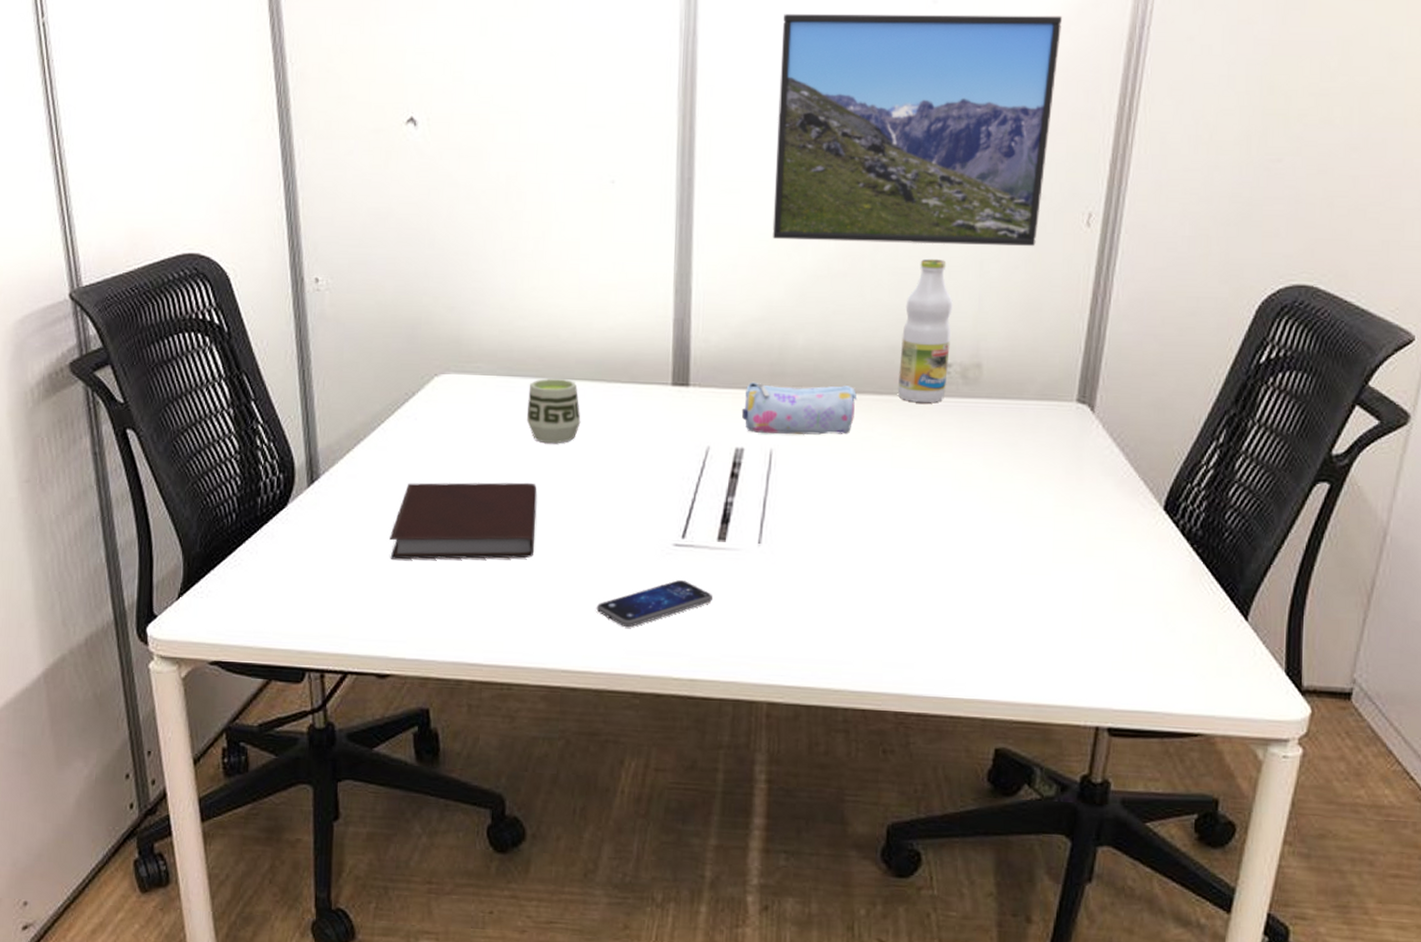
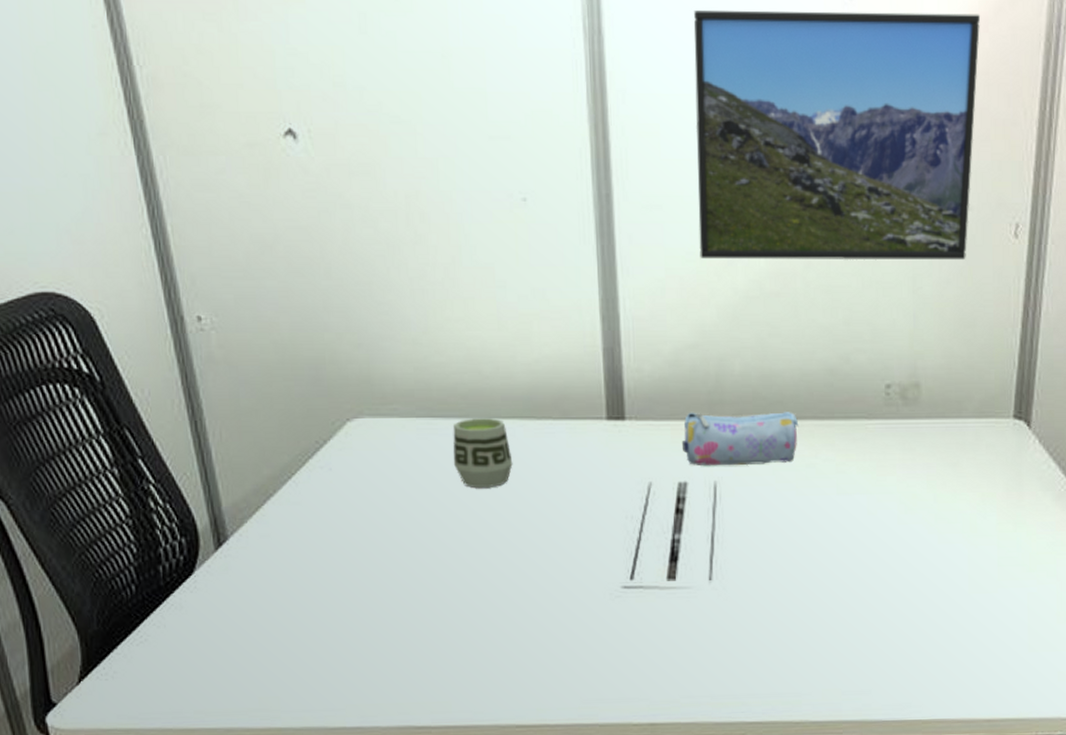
notebook: present [390,482,537,560] -> none [315,531,475,623]
smartphone: present [596,580,712,628] -> none [547,623,667,676]
bottle: present [897,258,953,403] -> none [838,275,888,426]

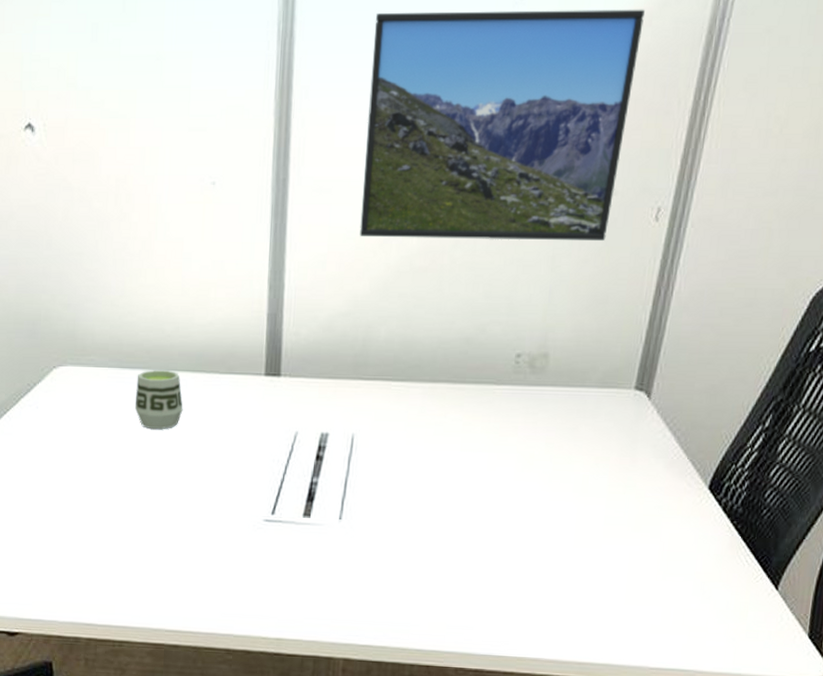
pencil case: present [681,412,799,466] -> none [327,372,433,421]

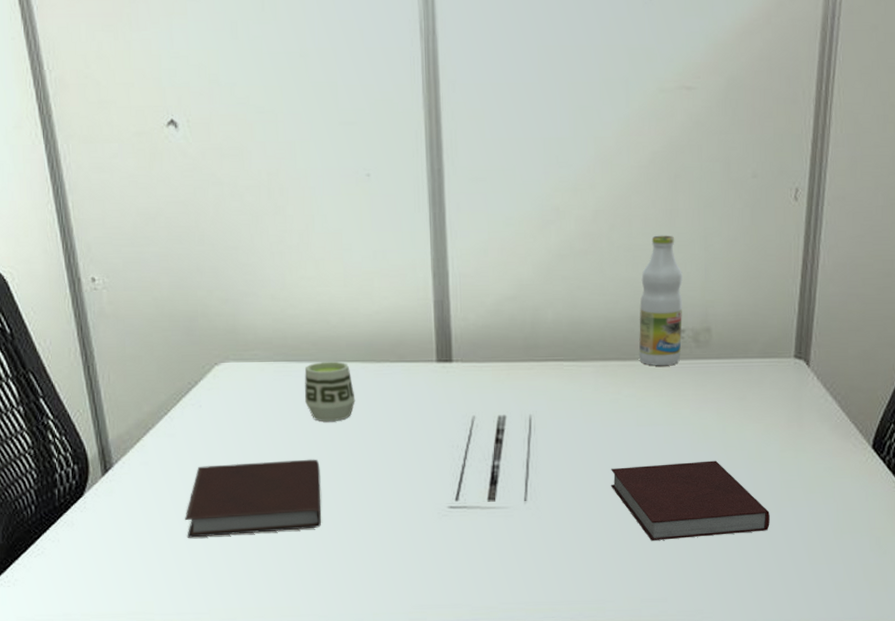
notebook: none [16,464,144,533] -> present [185,459,321,538]
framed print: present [359,9,645,242] -> none [514,9,763,223]
notebook: none [427,491,590,569] -> present [610,460,770,541]
bottle: none [469,254,525,391] -> present [638,235,683,366]

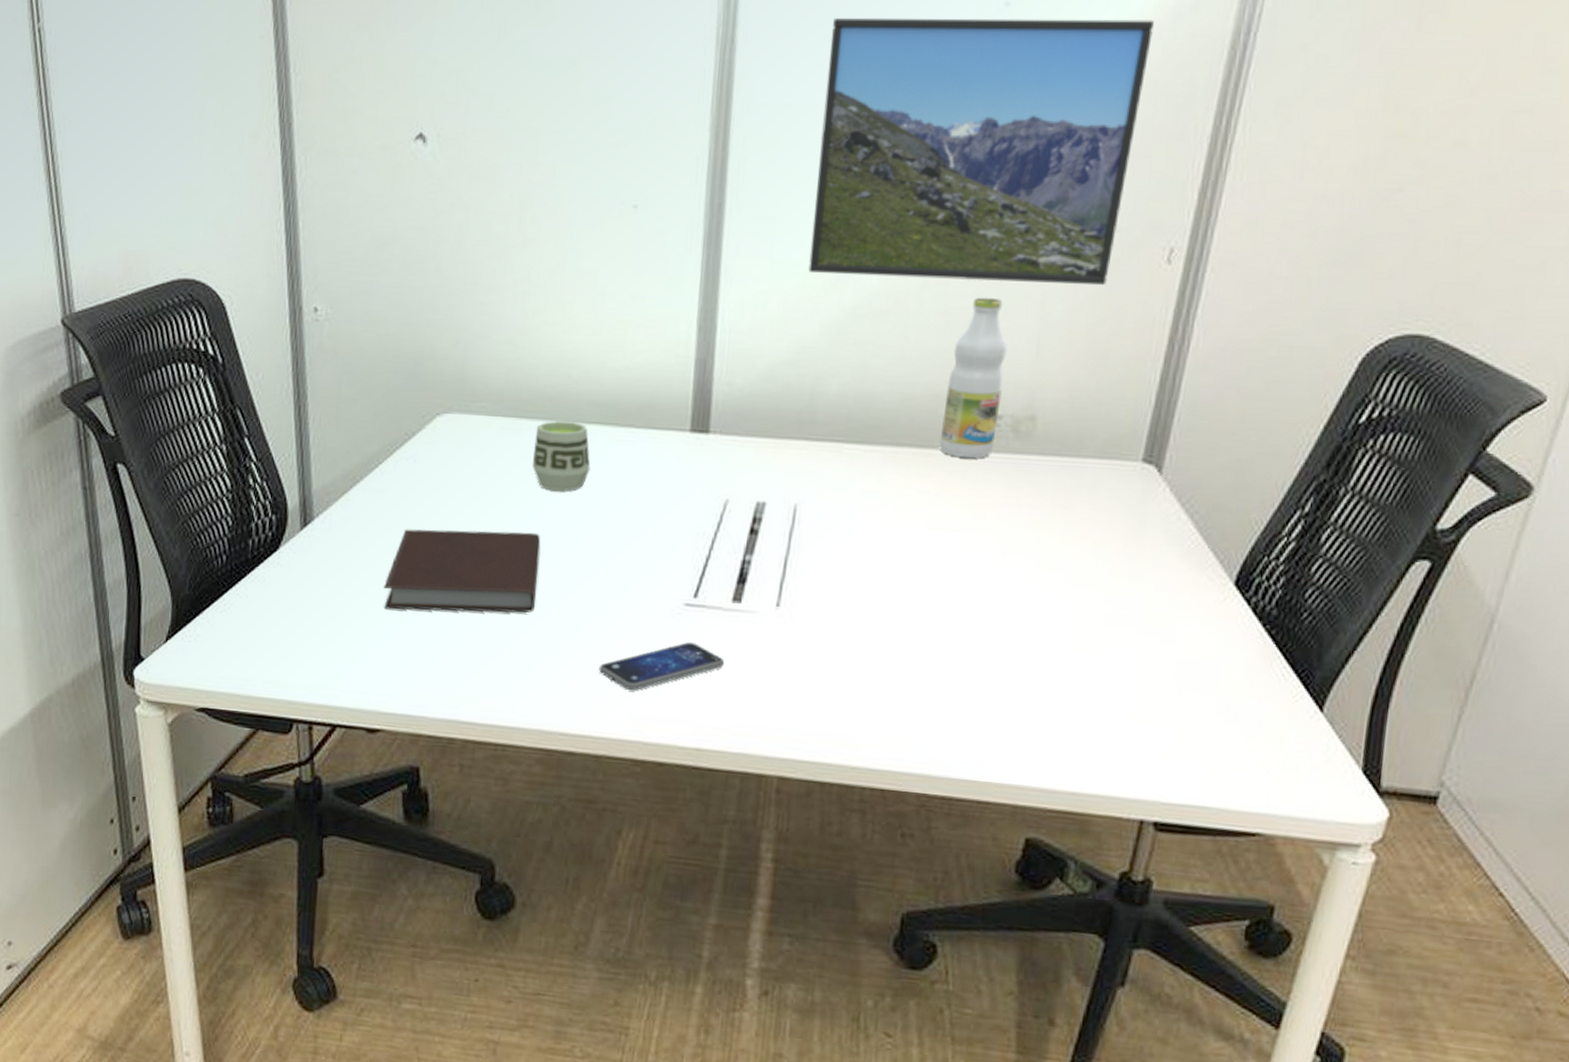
smartphone: none [382,539,487,585] -> present [598,642,724,691]
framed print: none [514,9,763,223] -> present [808,18,1154,286]
notebook: present [610,460,770,541] -> none [885,577,1086,675]

